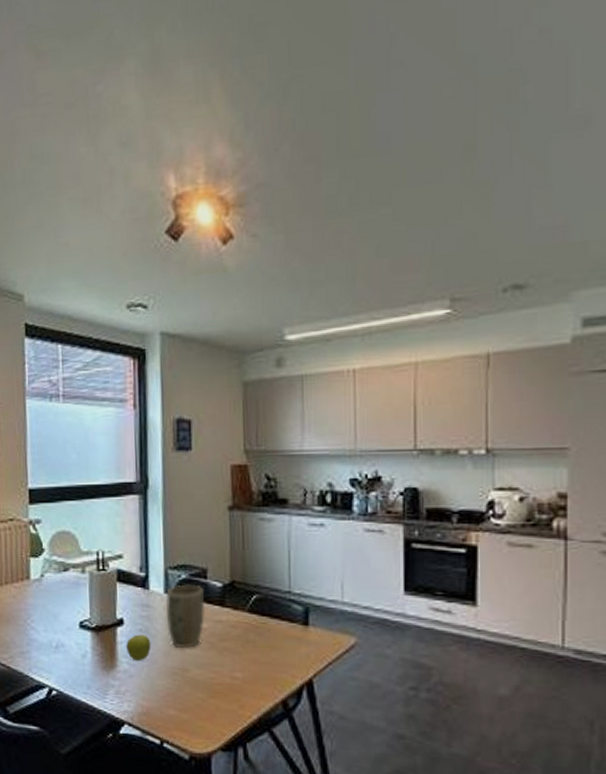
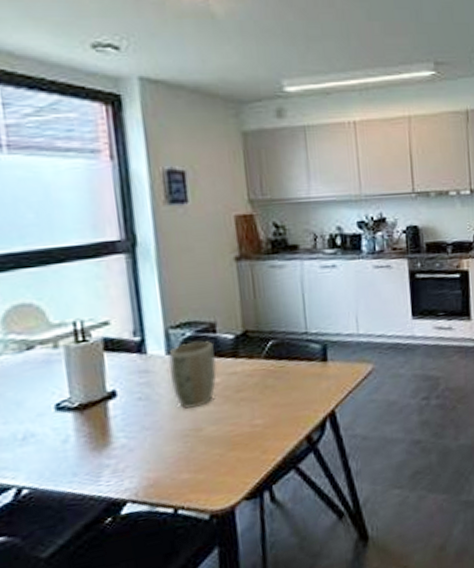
fruit: present [126,634,151,662] -> none [122,402,155,433]

